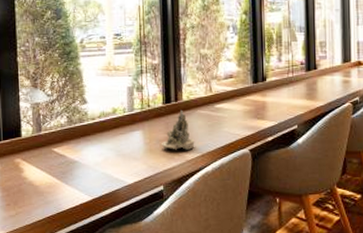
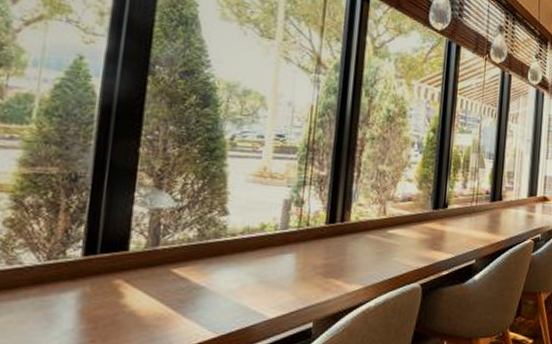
succulent planter: present [162,111,195,150] -> none [318,233,359,280]

